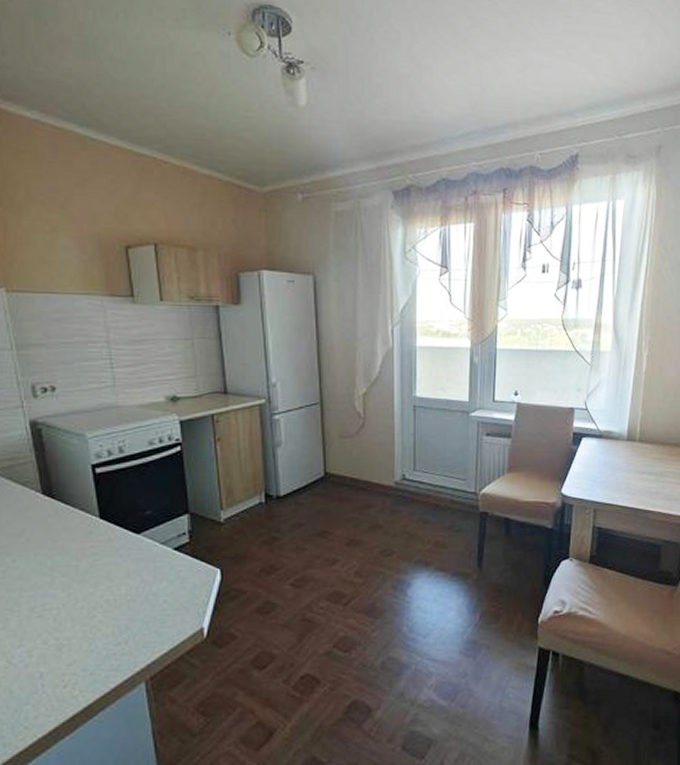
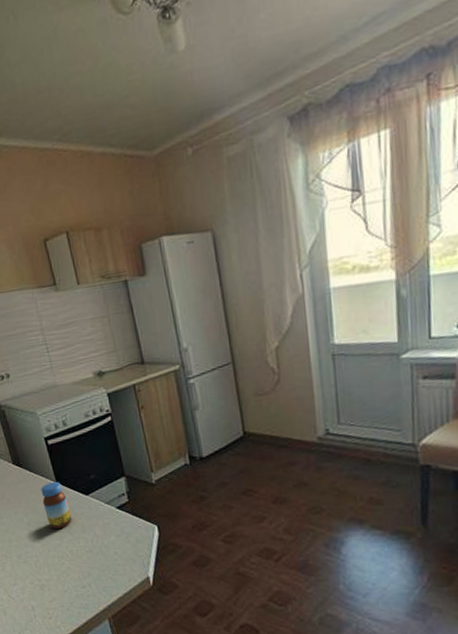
jar: none [77,516,115,575] -> present [41,481,72,530]

